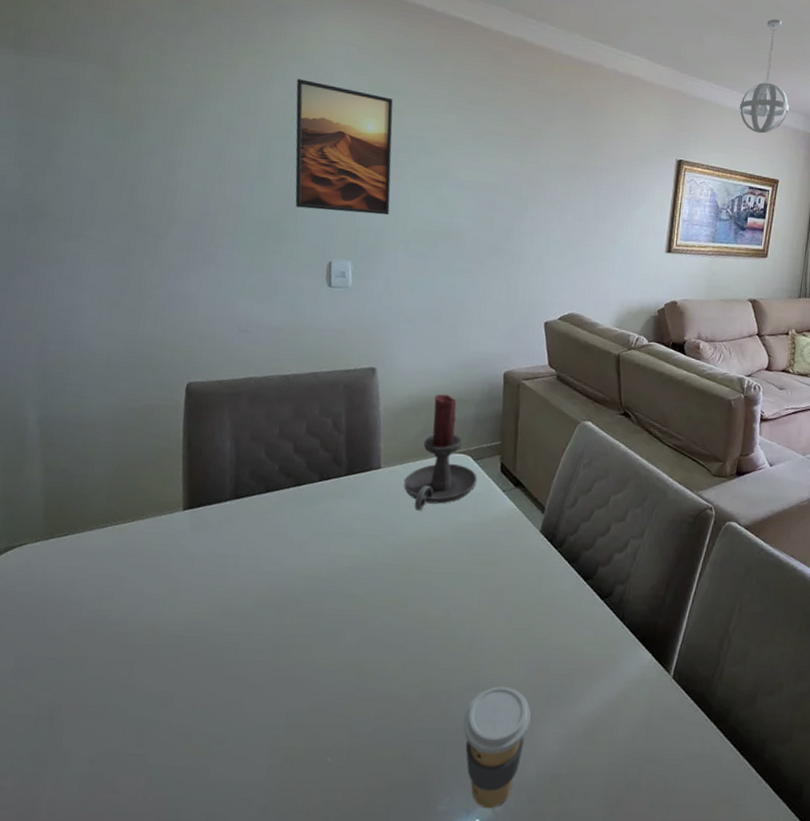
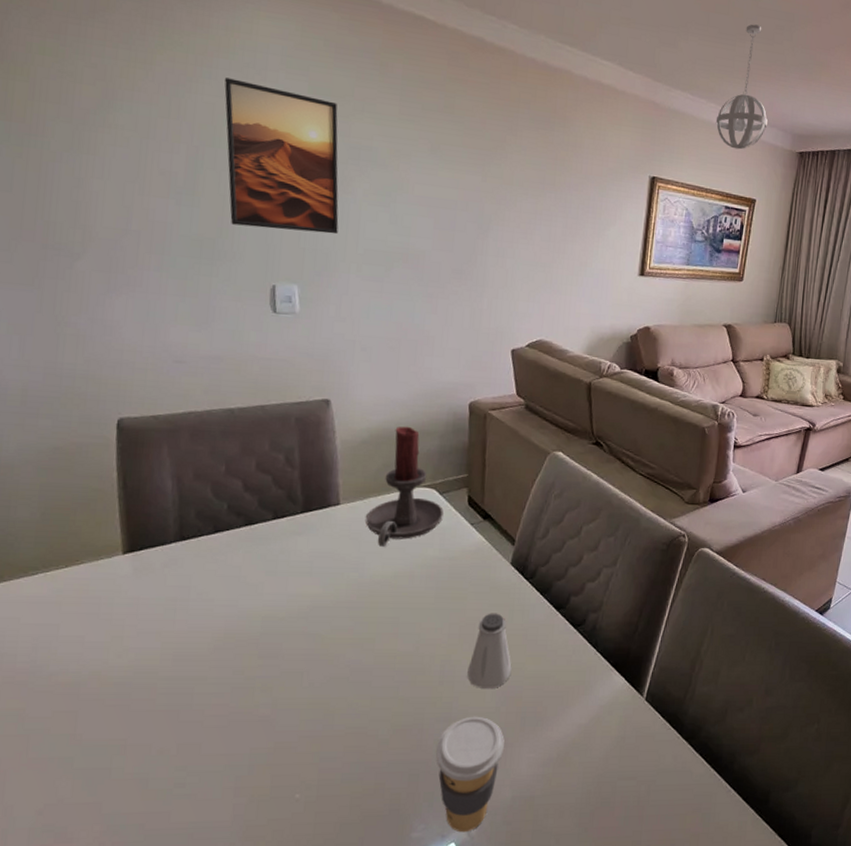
saltshaker: none [496,580,540,658] -> present [467,613,512,688]

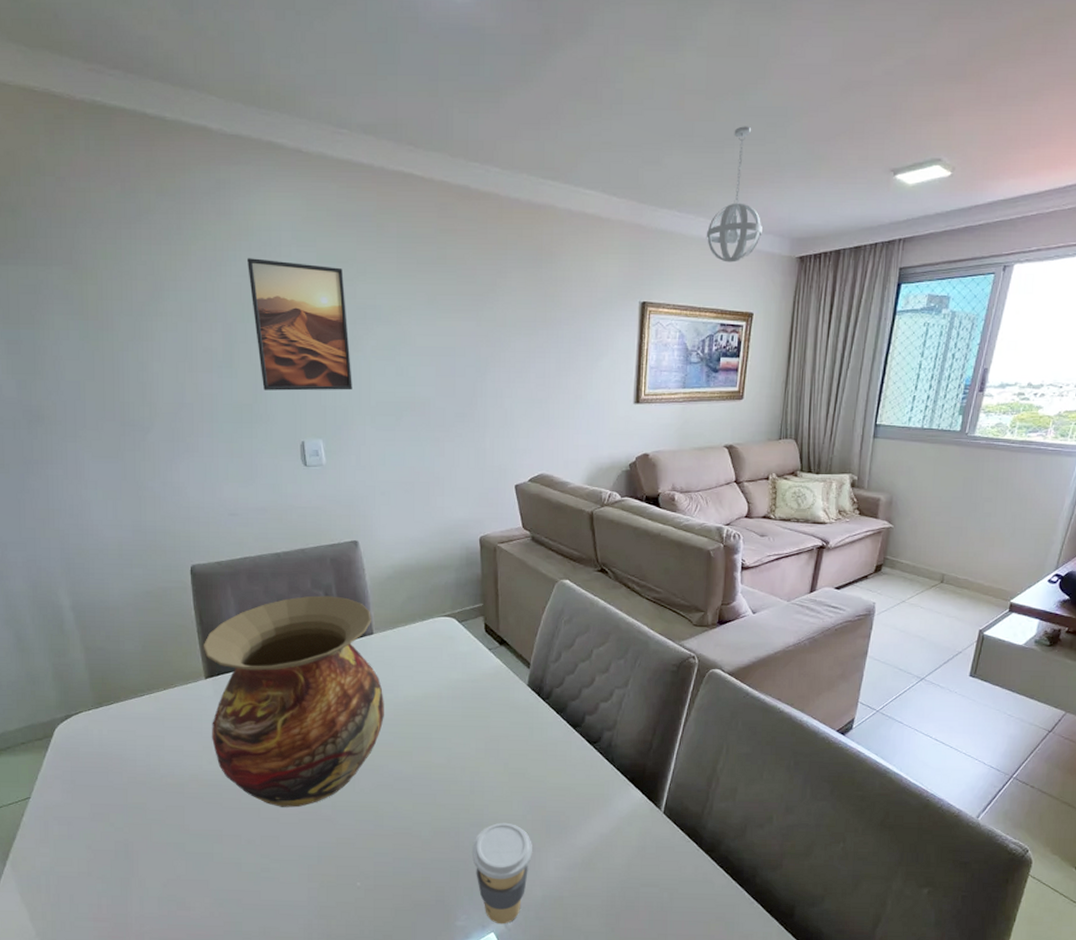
vase: none [123,459,347,708] -> present [203,595,384,808]
candle holder: present [366,426,444,547] -> none [397,561,463,671]
saltshaker: present [467,613,512,688] -> none [495,730,535,798]

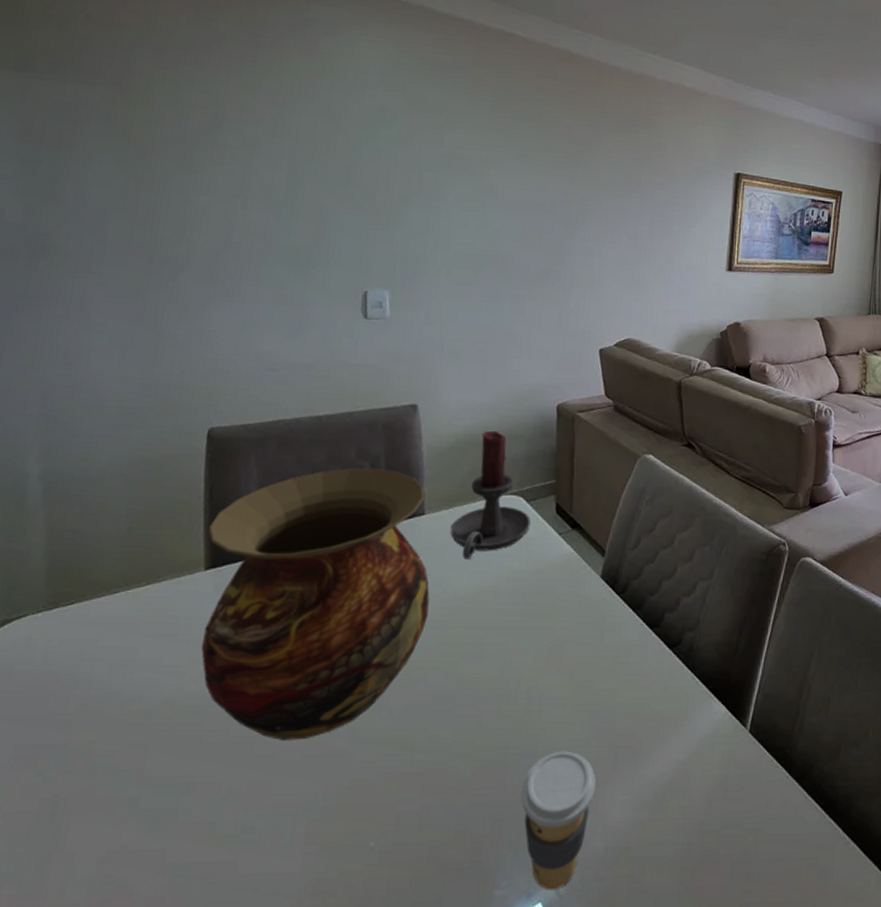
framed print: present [246,258,352,391] -> none [326,97,432,240]
candle holder: none [397,561,463,671] -> present [450,430,531,560]
pendant light: present [706,126,762,263] -> none [798,25,850,144]

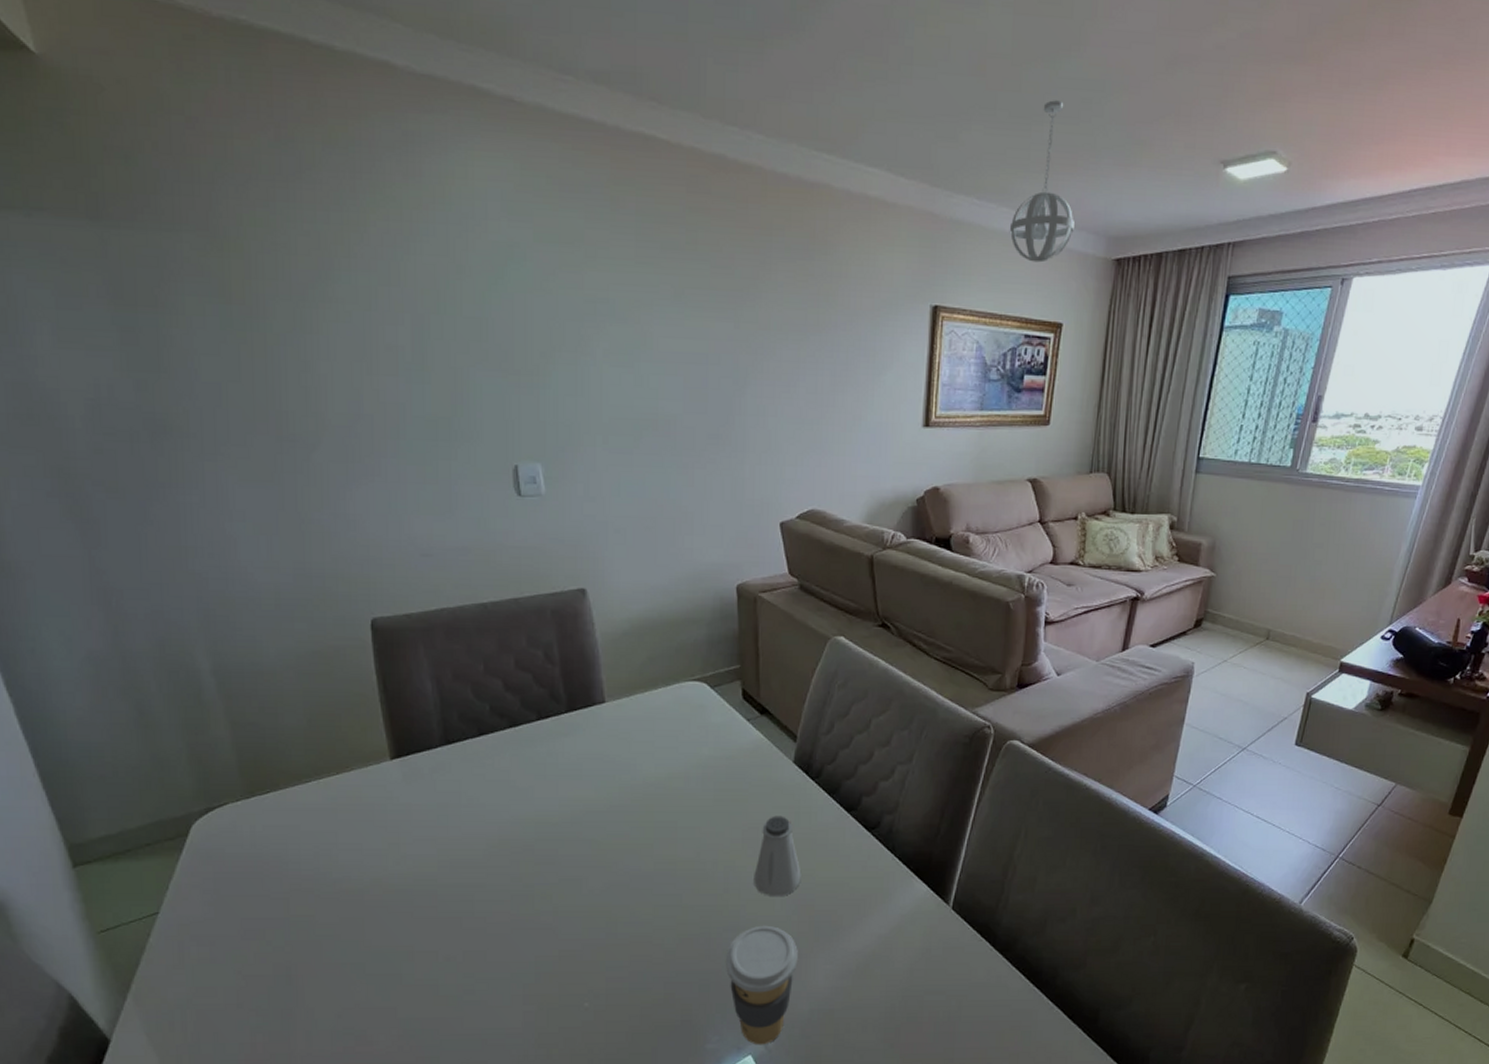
vase: present [201,467,430,740] -> none [387,656,619,915]
candle holder: present [450,430,531,560] -> none [634,614,716,746]
saltshaker: none [555,632,603,718] -> present [754,816,801,896]
pendant light: none [798,25,850,144] -> present [1009,100,1074,263]

